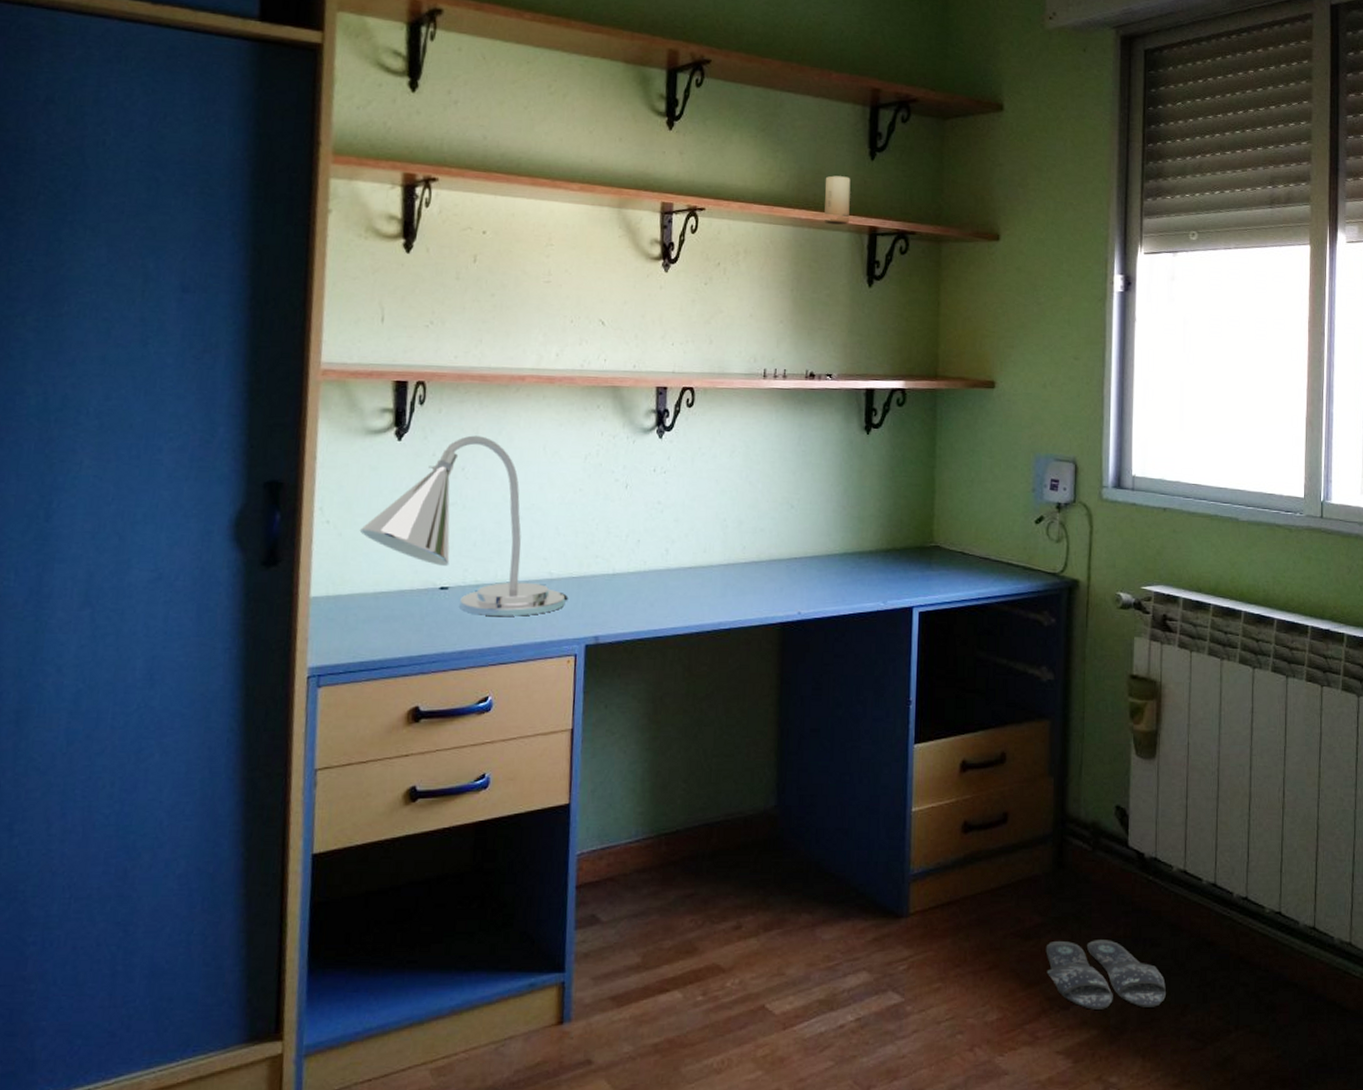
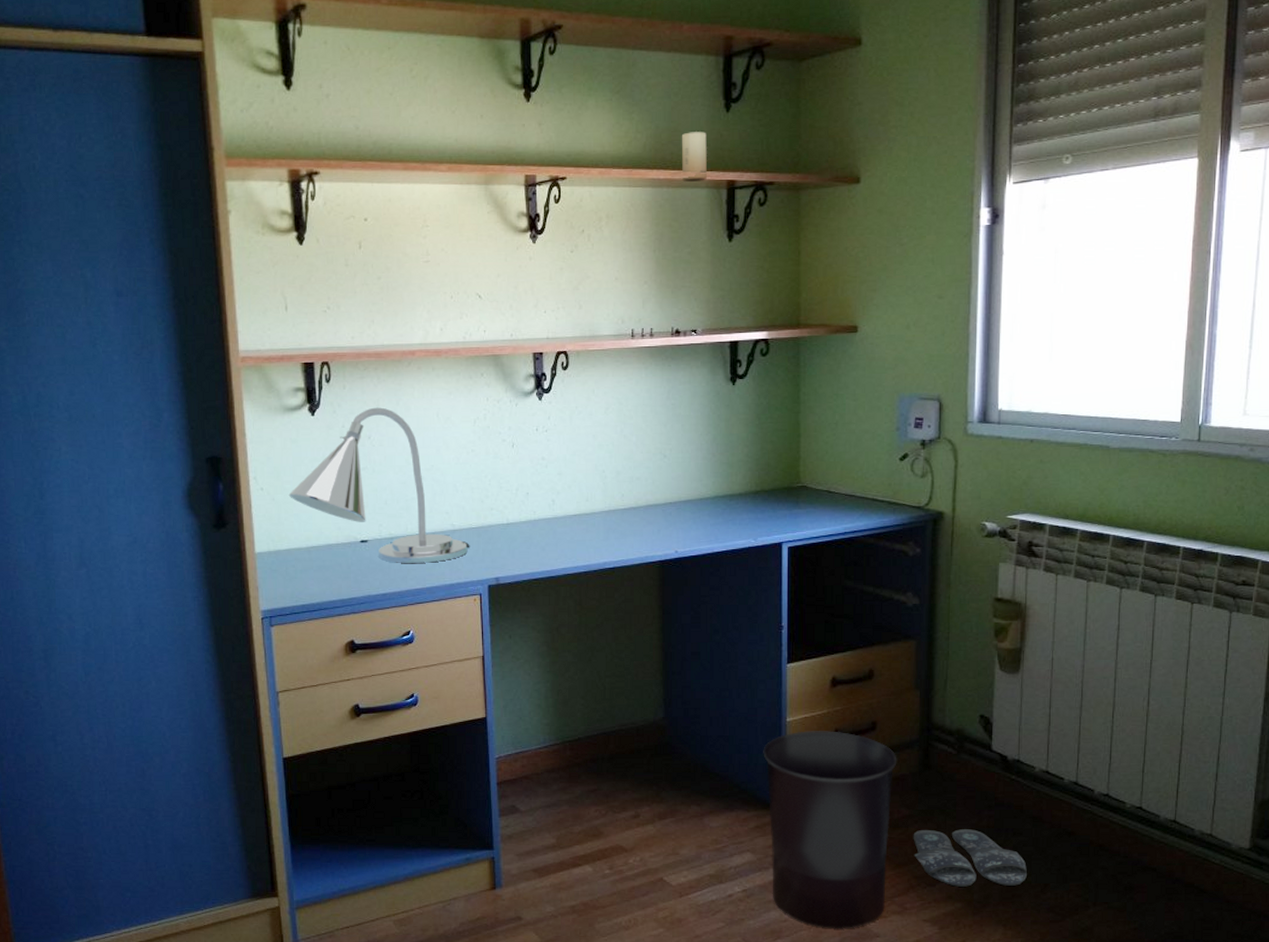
waste bin: none [885,823,1030,1066] -> present [763,731,897,929]

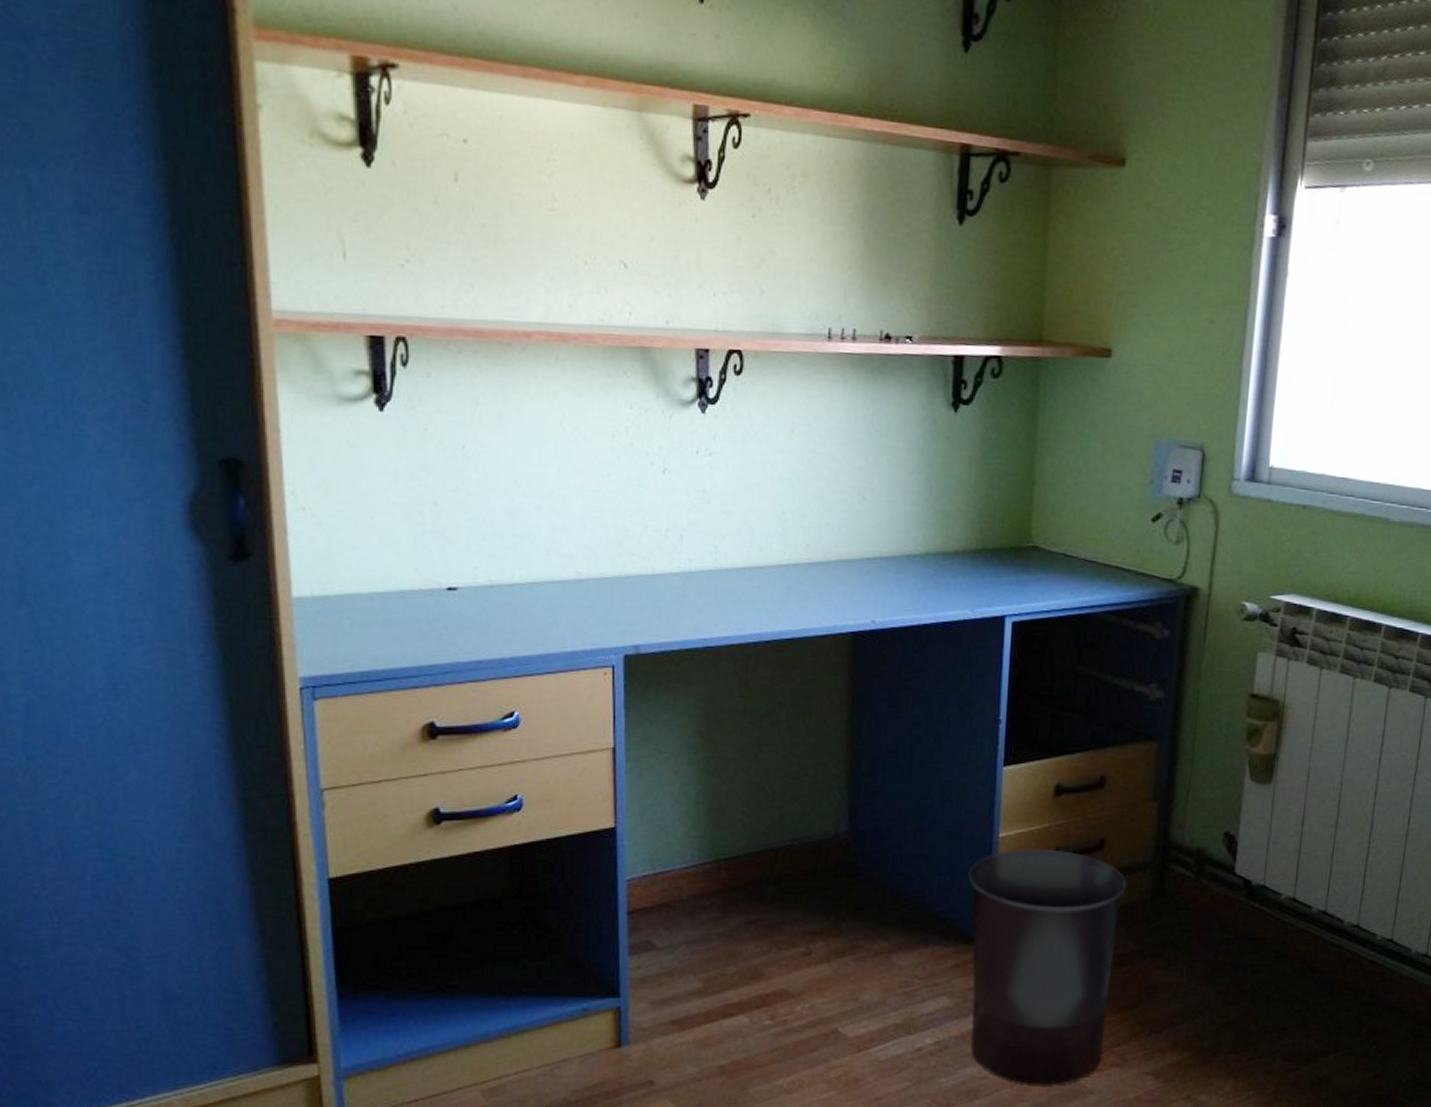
table lamp: present [288,407,470,563] -> none [343,406,601,622]
candle: present [681,132,707,182] -> none [903,72,938,141]
slippers: present [913,829,1027,887] -> none [1139,966,1265,1033]

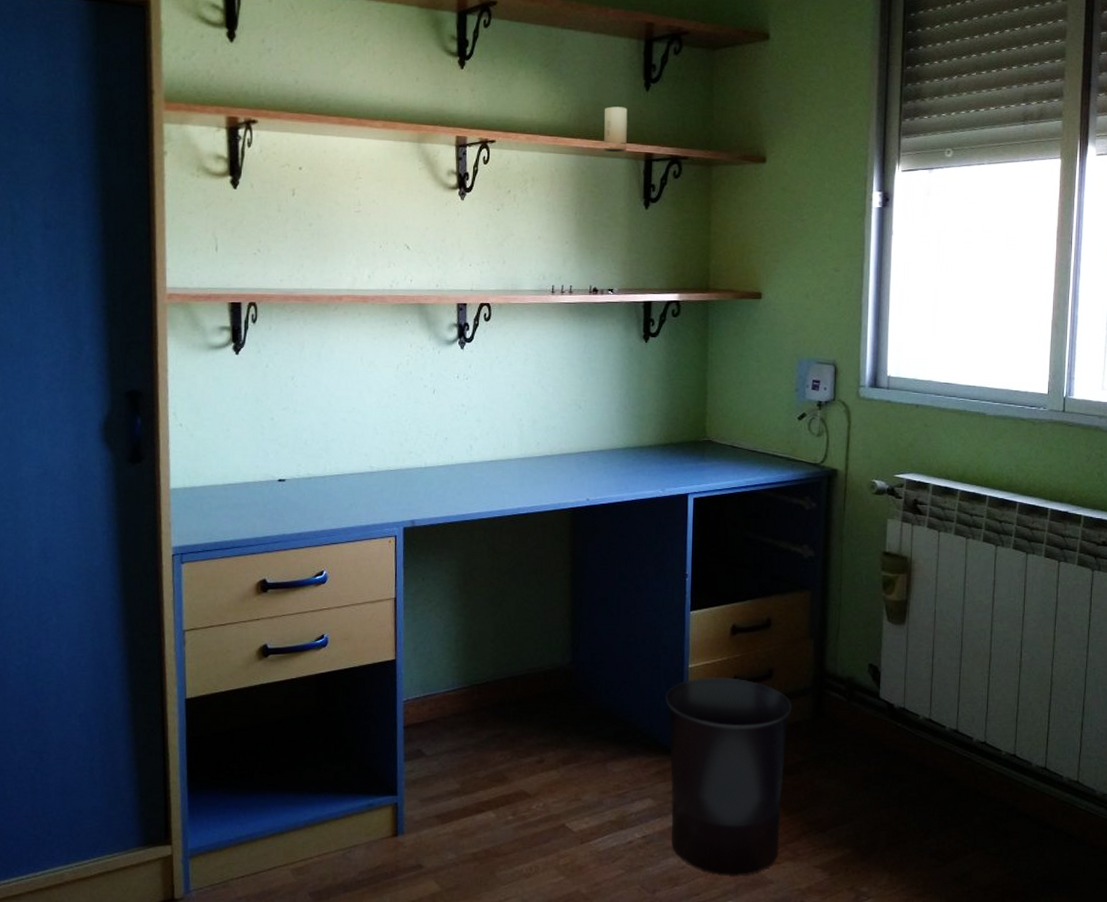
candle: none [903,72,938,141] -> present [603,106,628,152]

